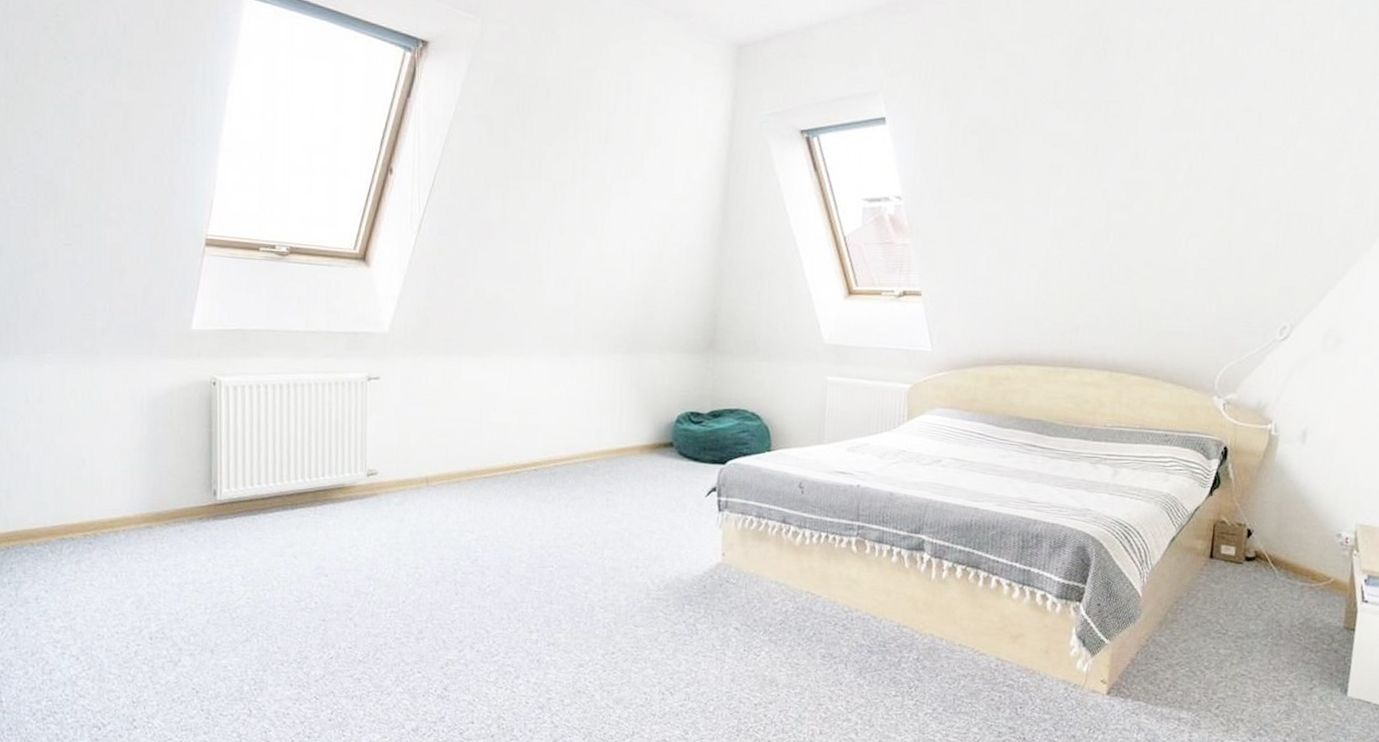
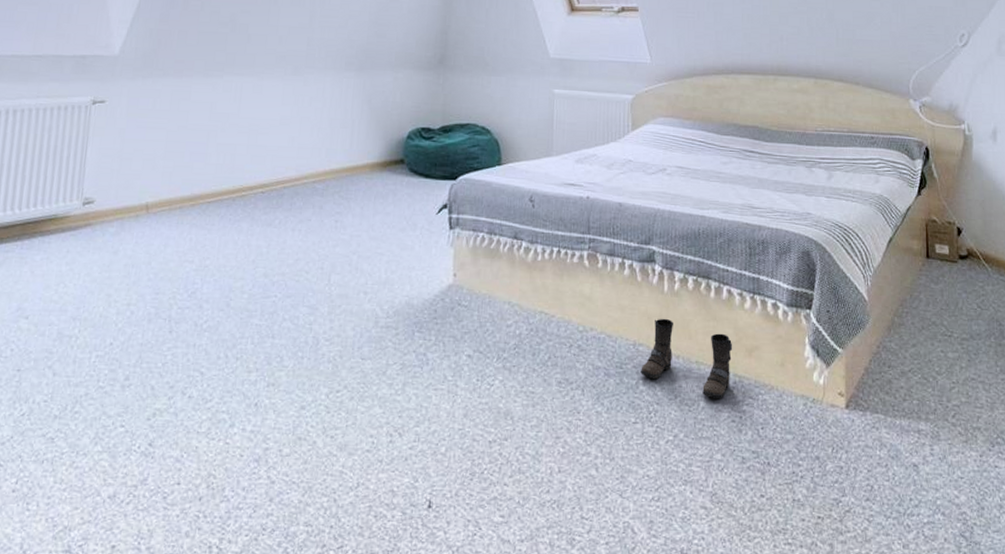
boots: none [903,603,998,679] -> present [641,318,733,398]

